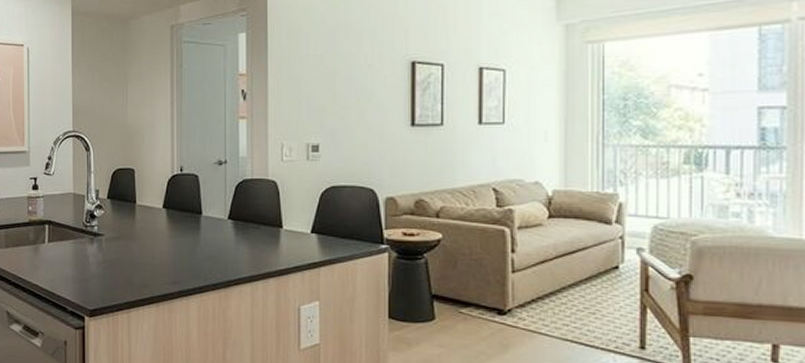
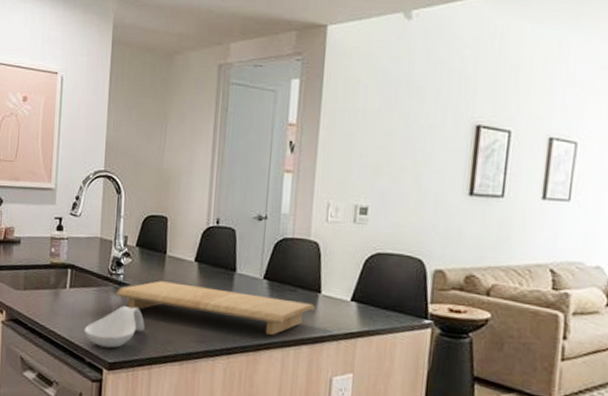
spoon rest: none [64,255,121,296] -> present [84,306,145,348]
cutting board: none [92,229,278,271] -> present [116,281,315,335]

